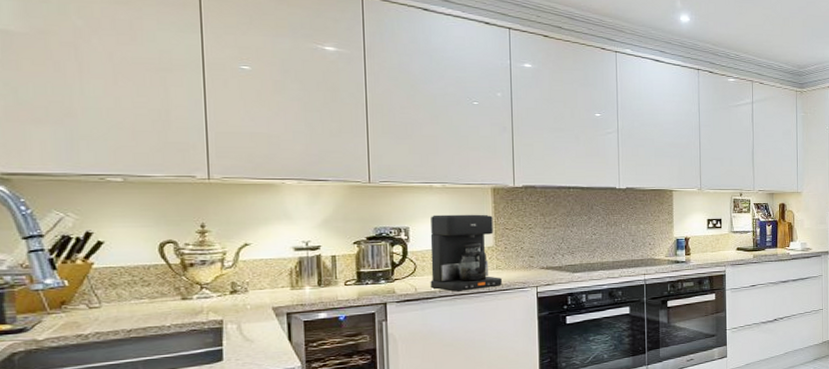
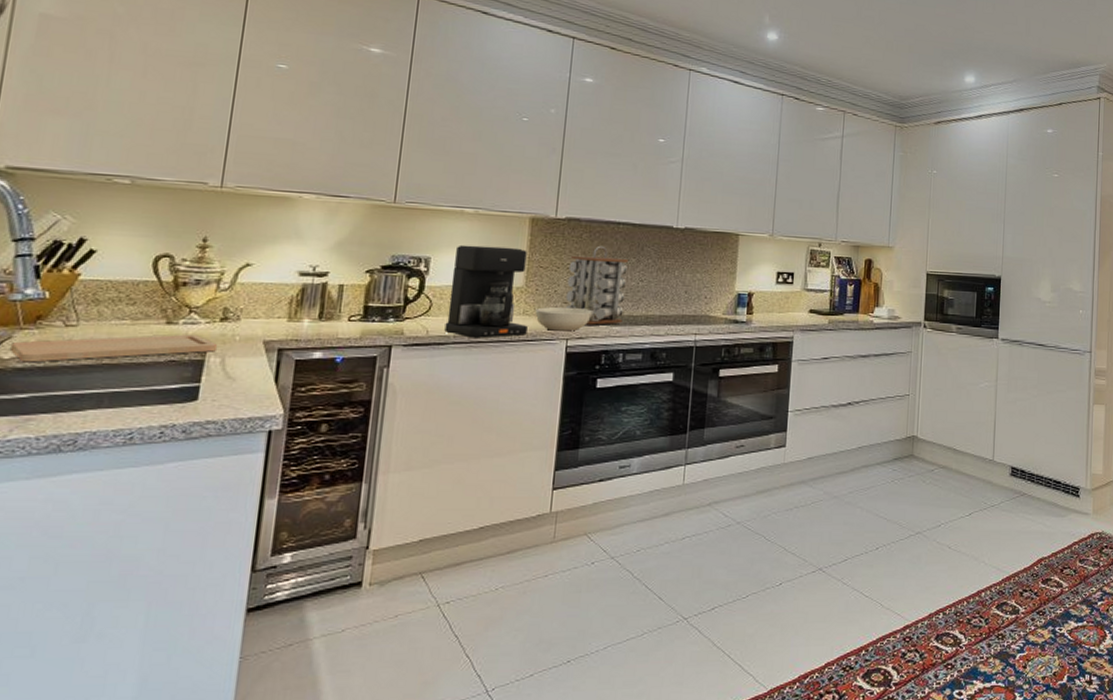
cutting board: none [43,306,231,342] -> present [11,334,217,363]
bowl: none [507,260,556,282] -> present [535,306,593,333]
spice rack: none [531,207,582,274] -> present [565,245,628,326]

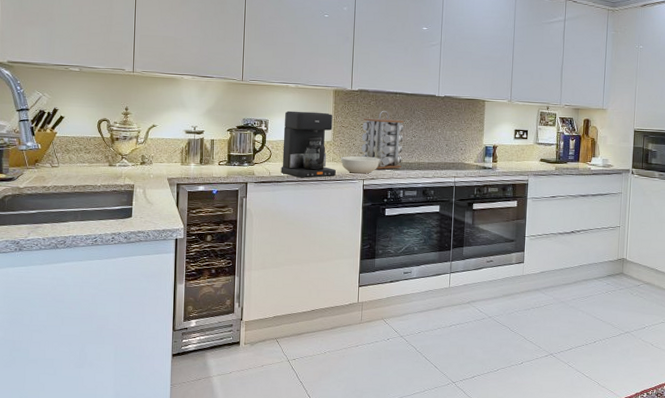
cutting board: present [11,334,217,363] -> none [23,173,140,191]

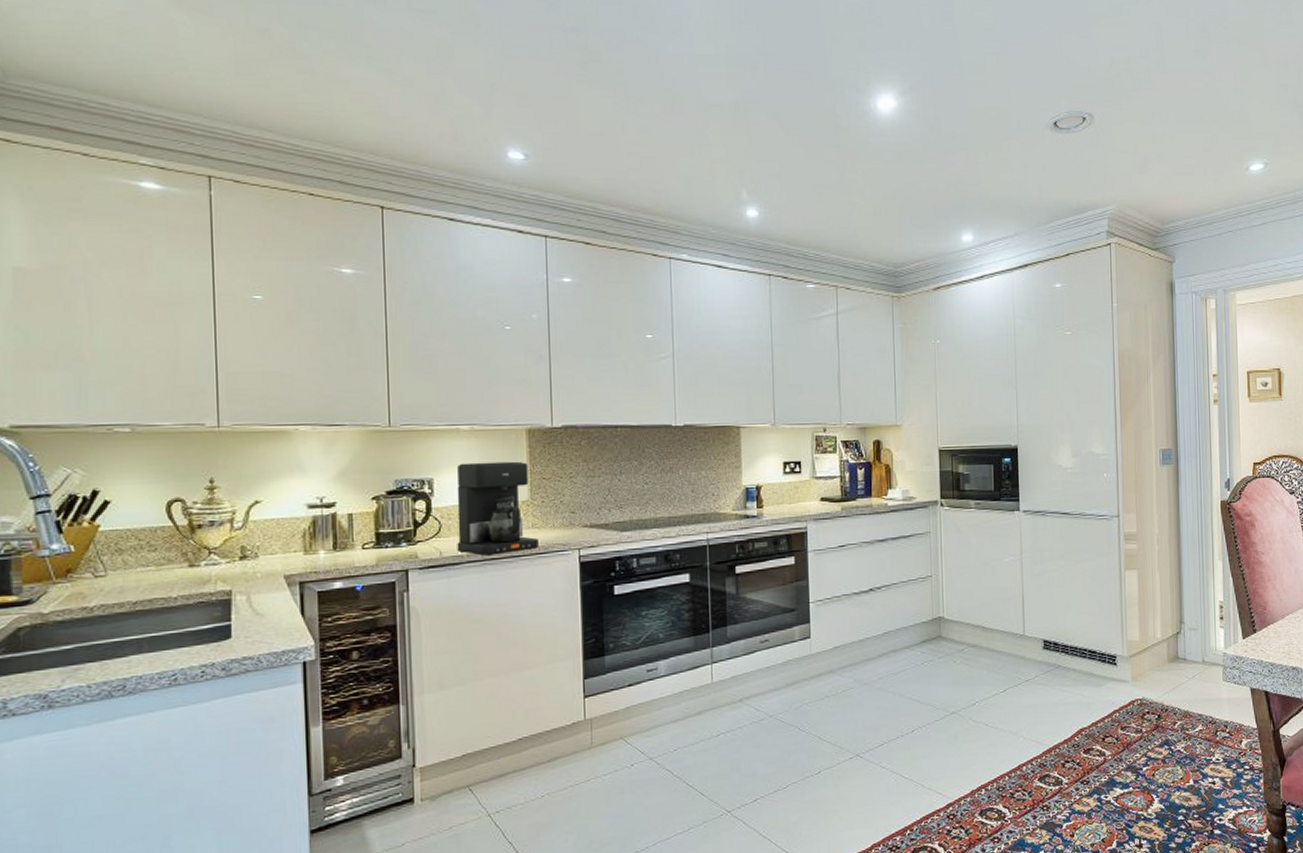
bowl: present [340,155,381,175] -> none [544,516,602,543]
spice rack: present [361,110,404,170] -> none [571,451,632,533]

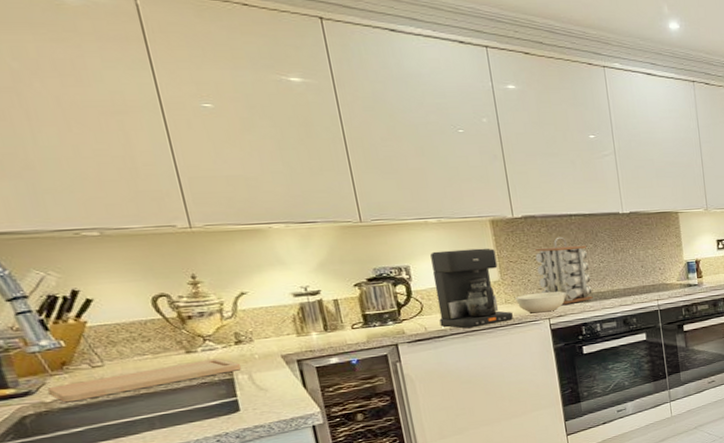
cutting board: none [48,574,240,616] -> present [48,358,241,403]
bowl: none [544,516,602,543] -> present [515,291,567,314]
spice rack: none [571,451,632,533] -> present [535,236,593,305]

